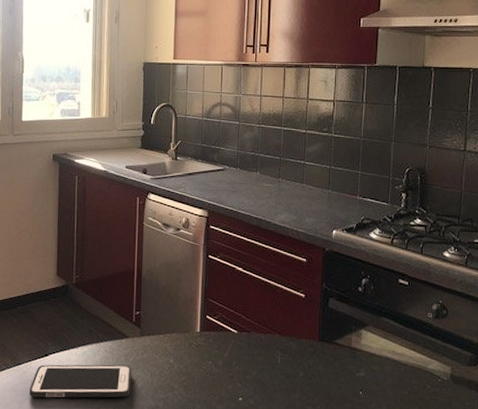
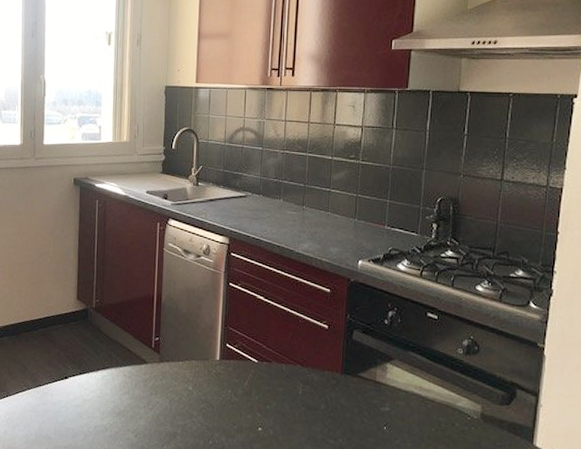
cell phone: present [29,364,131,398] -> none [49,387,150,423]

